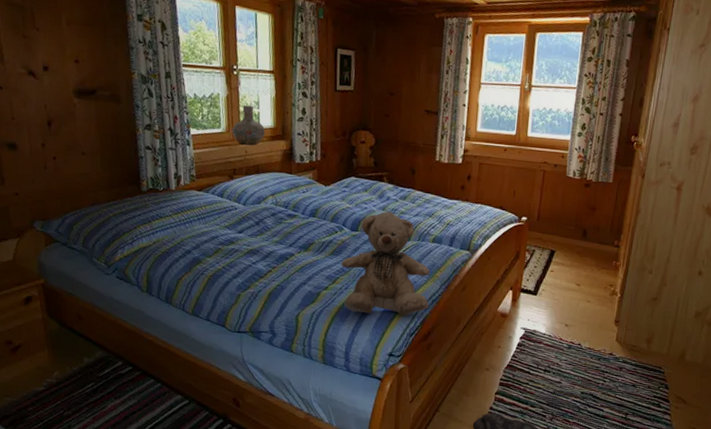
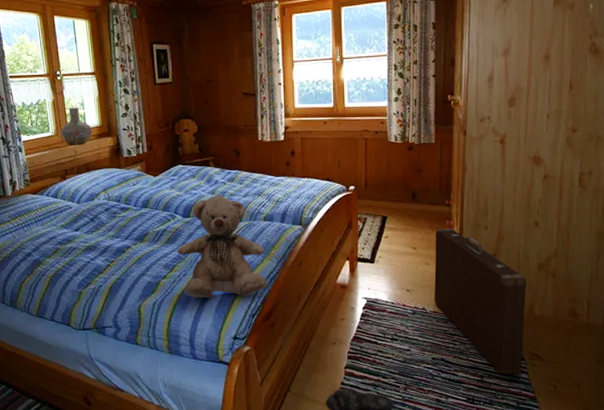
briefcase: none [590,268,682,415] -> present [434,229,527,375]

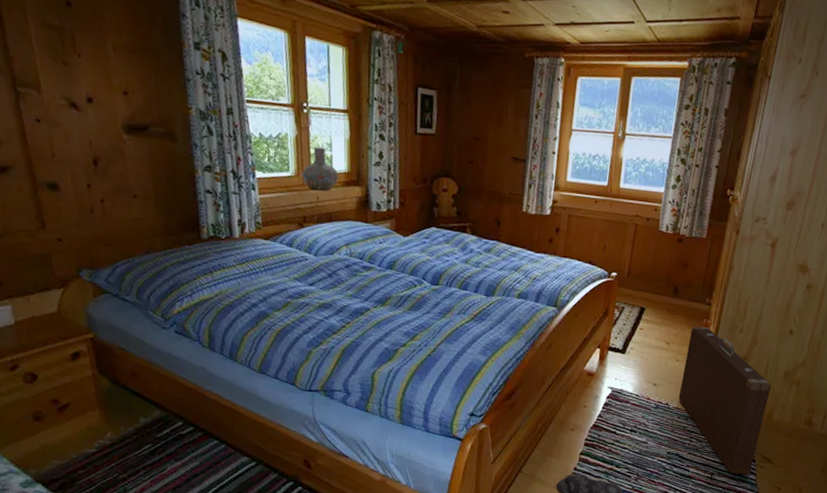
teddy bear: present [177,194,268,299] -> none [420,264,515,375]

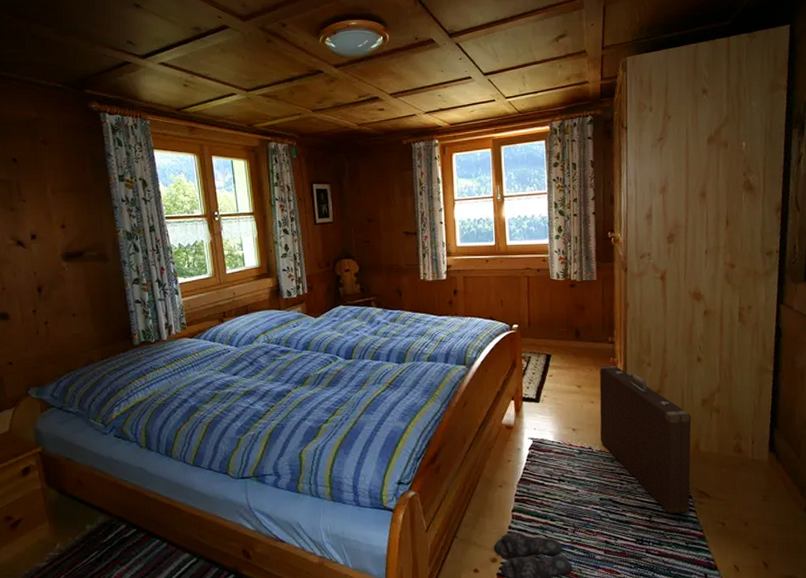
vase: present [301,147,338,192] -> none [218,249,250,288]

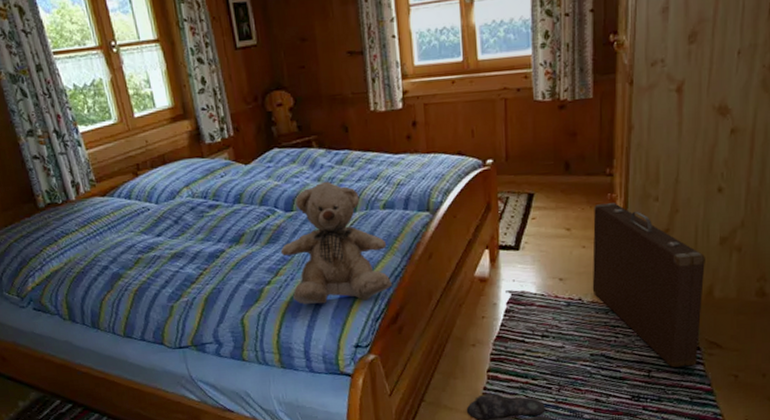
teddy bear: none [338,335,432,443] -> present [280,181,392,304]

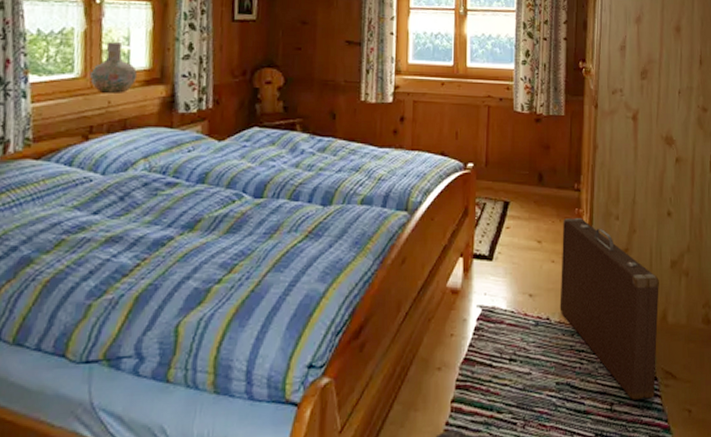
vase: none [124,86,164,135] -> present [89,42,137,95]
teddy bear: present [280,181,392,304] -> none [240,168,360,311]

